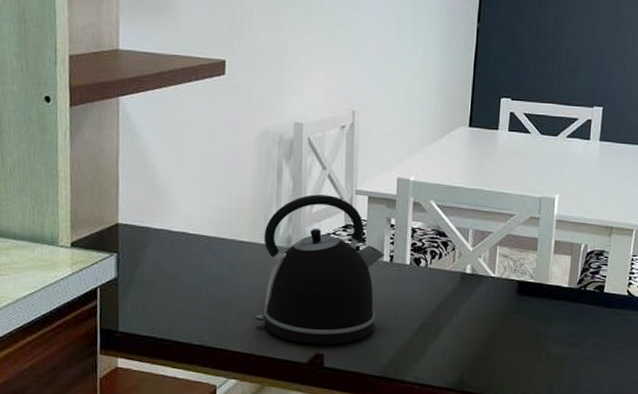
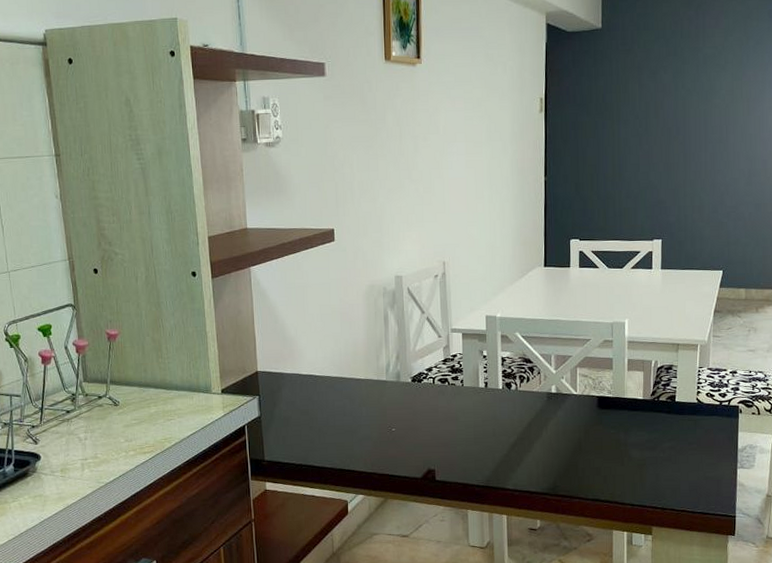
kettle: present [255,194,384,345] -> none [375,335,480,462]

